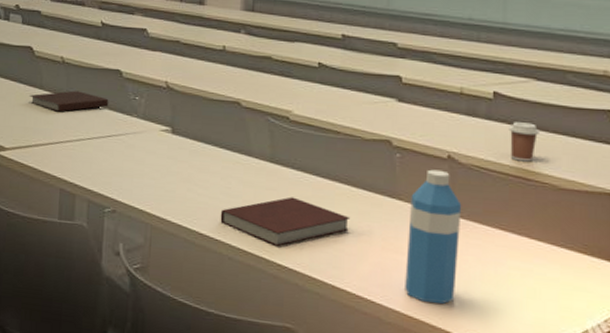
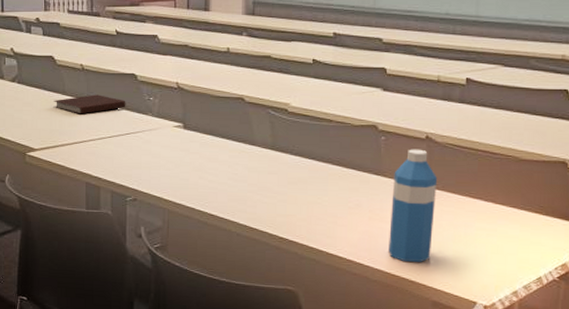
notebook: present [220,196,351,247] -> none [229,179,342,223]
coffee cup: present [509,122,539,162] -> none [479,104,505,138]

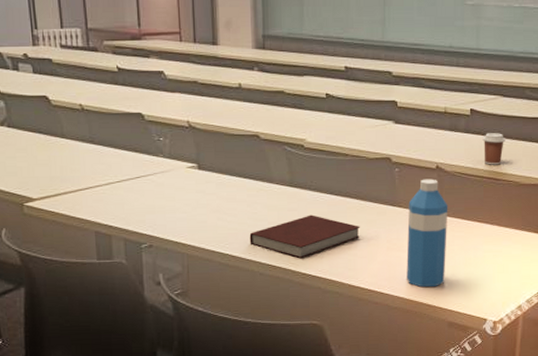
notebook: present [53,94,126,115] -> none [51,137,134,159]
notebook: none [229,179,342,223] -> present [249,214,361,259]
coffee cup: none [479,104,505,138] -> present [482,133,505,165]

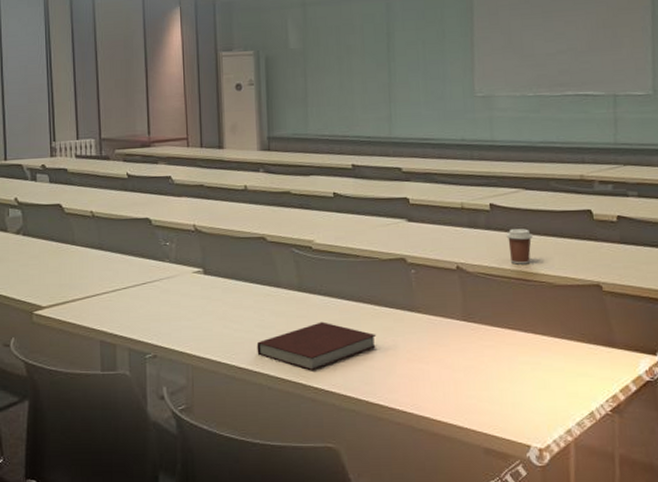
water bottle: present [406,179,448,288] -> none [428,280,477,406]

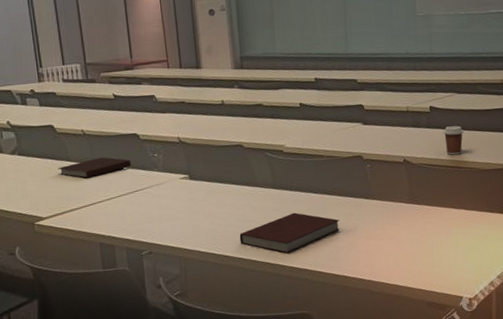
notebook: none [62,242,141,266] -> present [57,157,132,179]

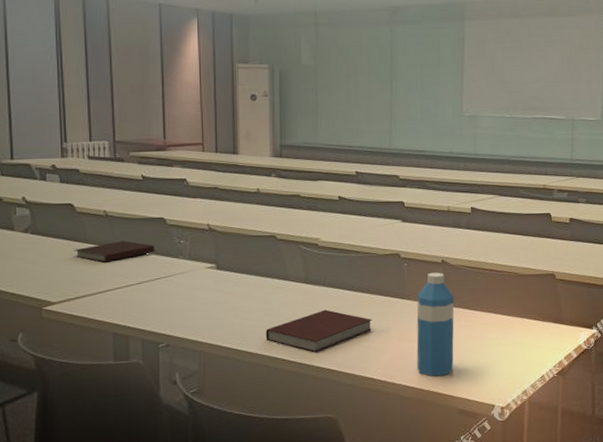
water bottle: none [381,171,421,272] -> present [416,272,455,377]
coffee cup: present [443,126,464,155] -> none [483,228,504,258]

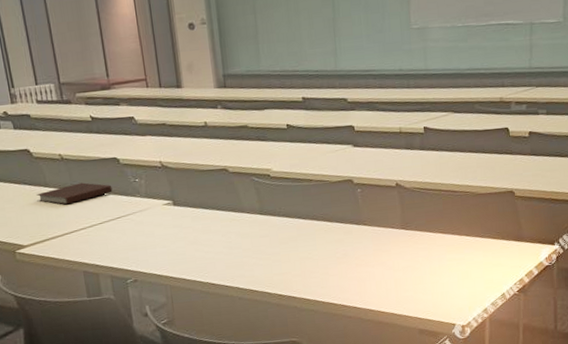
notebook: present [265,309,373,353] -> none [226,239,331,281]
water bottle: present [416,272,455,377] -> none [372,196,413,299]

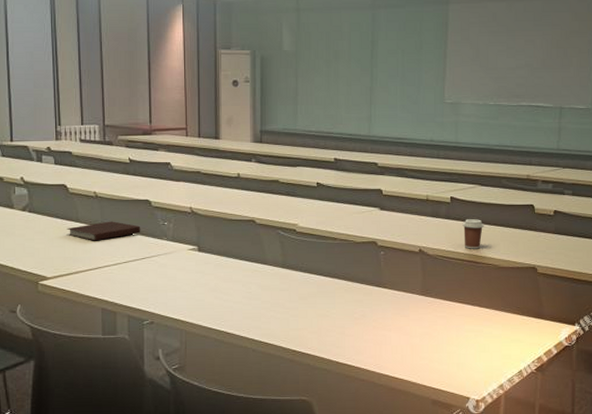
coffee cup: none [437,147,460,179] -> present [462,219,484,249]

